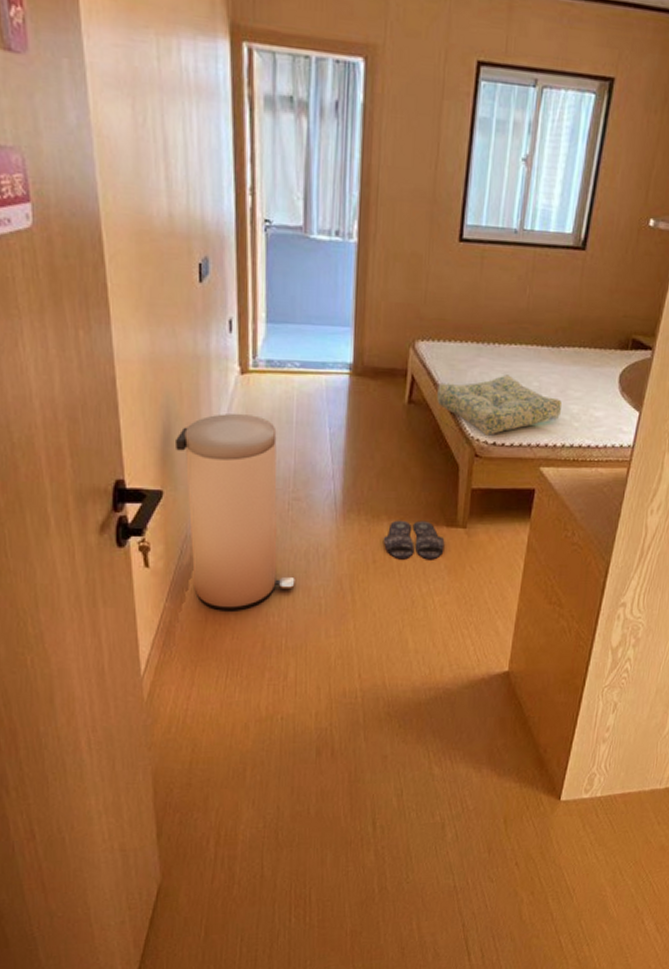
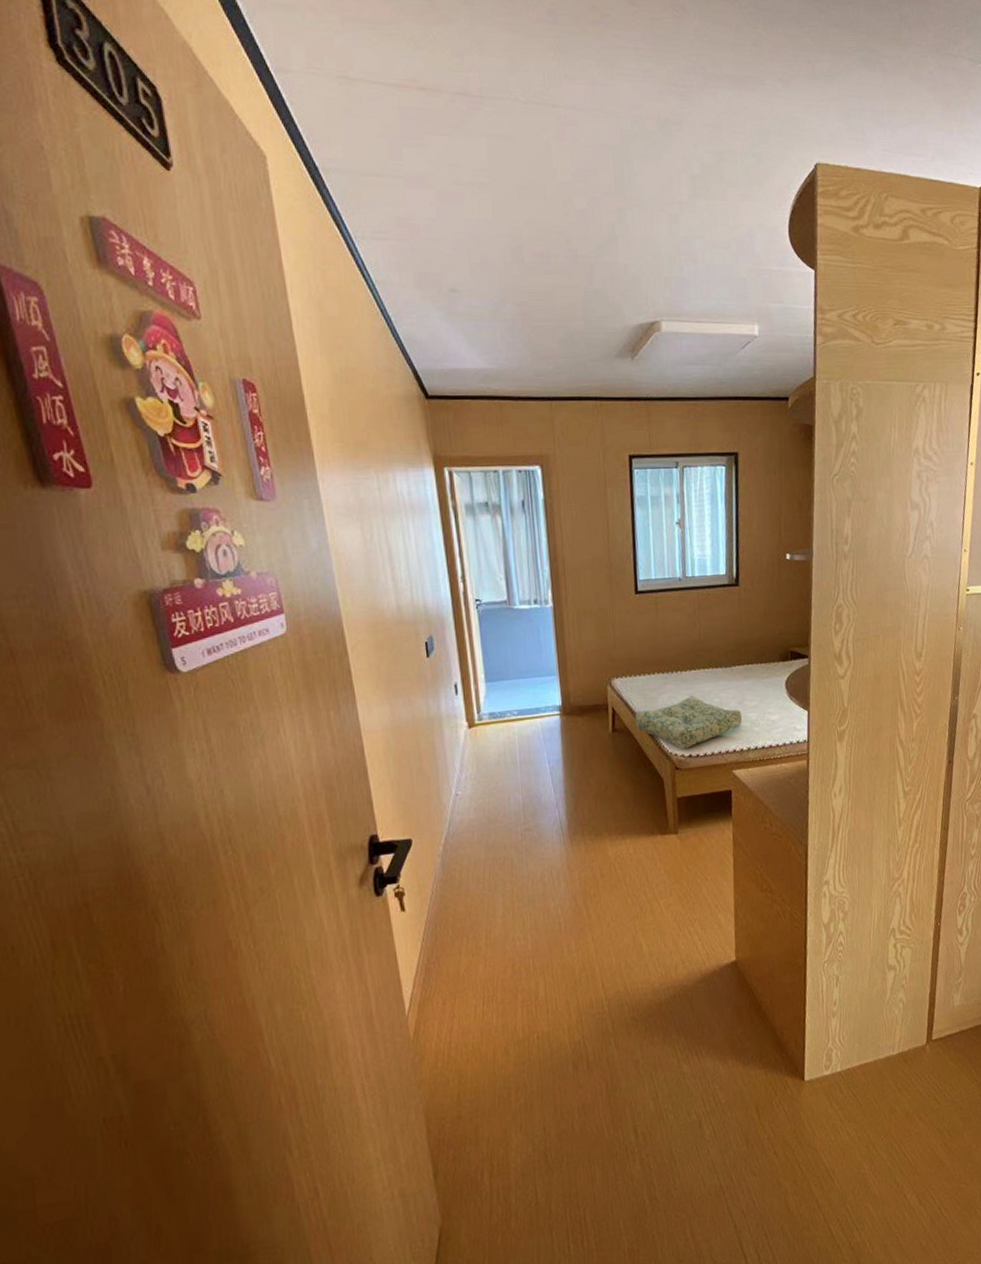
pedal bin: present [176,414,295,611] -> none [419,761,536,943]
slippers: present [383,520,445,560] -> none [607,832,662,871]

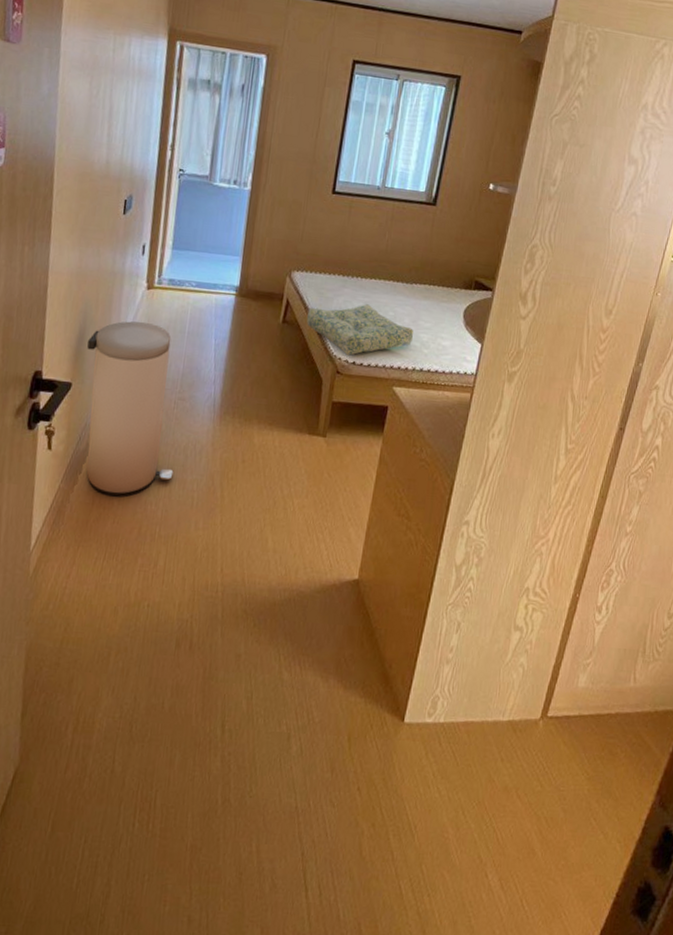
pedal bin: none [419,761,536,943] -> present [86,321,174,497]

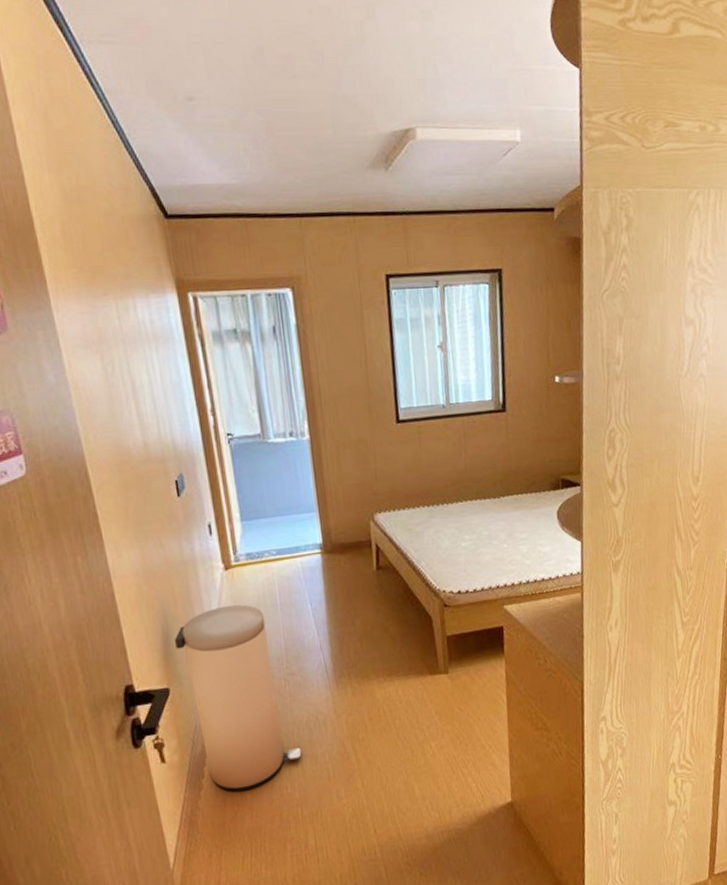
seat cushion: present [307,304,413,356] -> none [400,529,513,586]

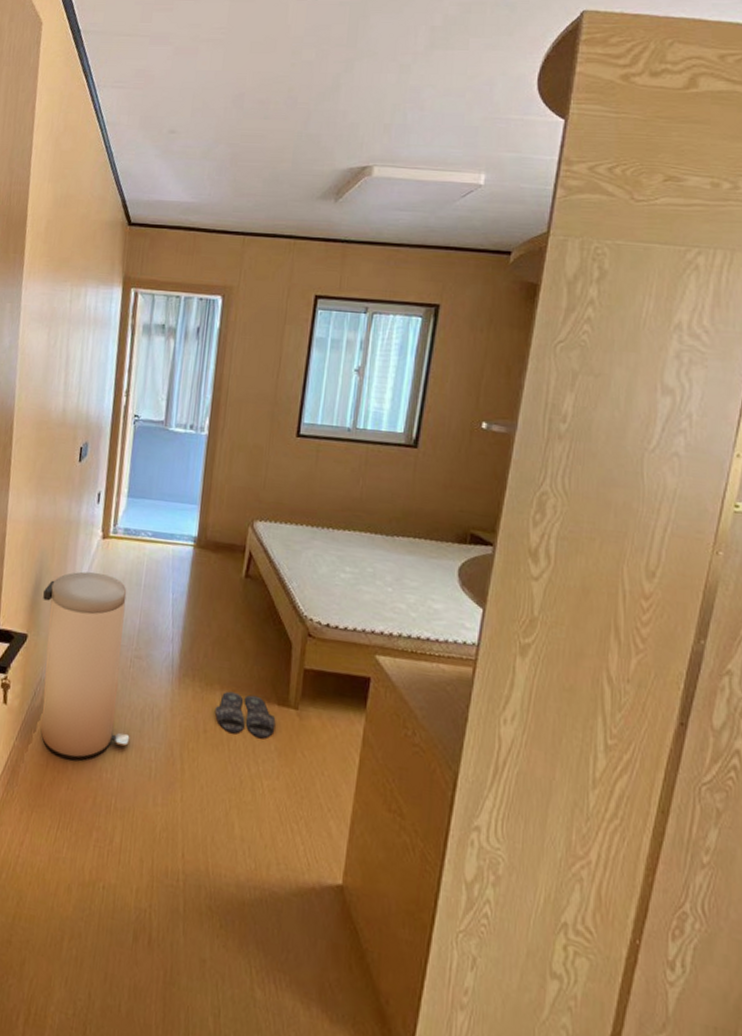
slippers: none [375,673,432,714] -> present [214,691,276,739]

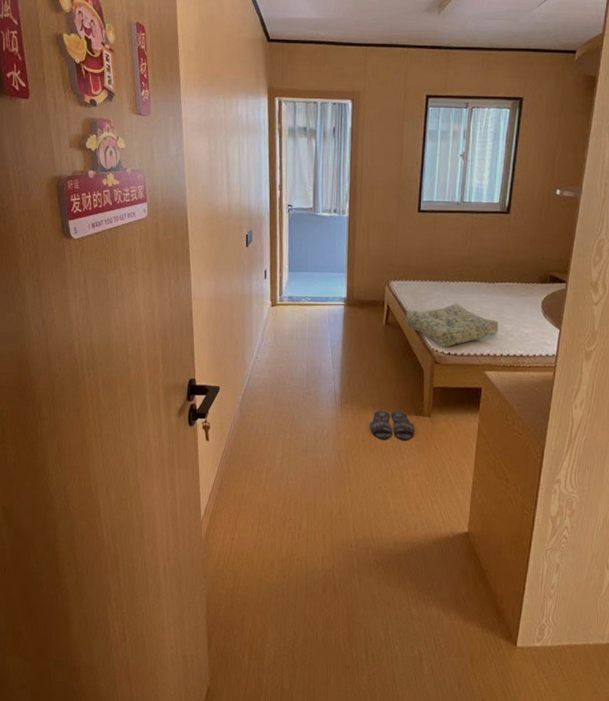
pedal bin: present [40,571,130,762] -> none [229,333,307,475]
seat cushion: none [272,558,397,617] -> present [406,303,498,348]

